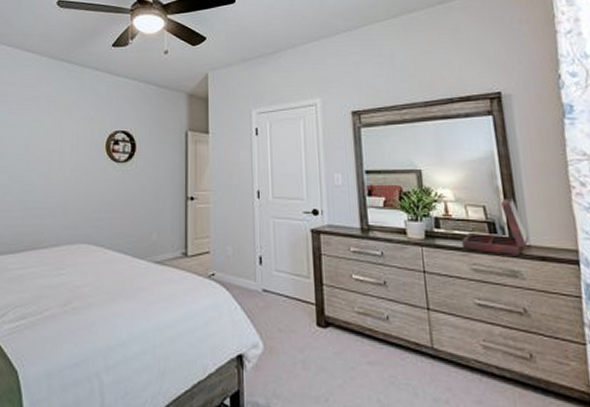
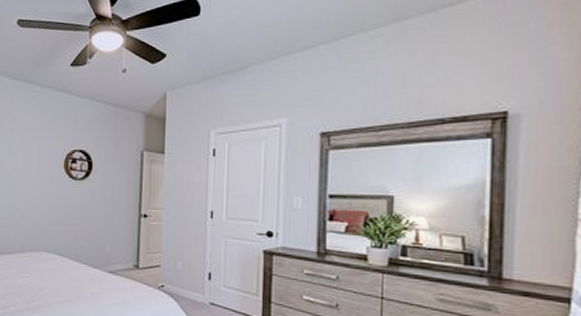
jewelry box: present [462,197,528,256] -> none [431,228,511,290]

